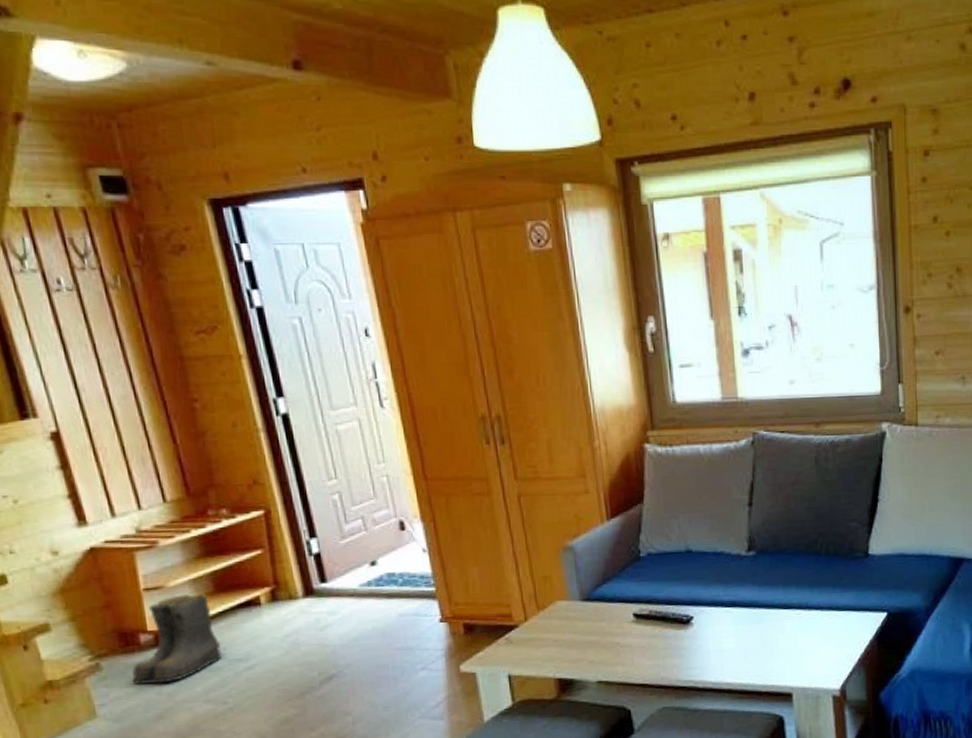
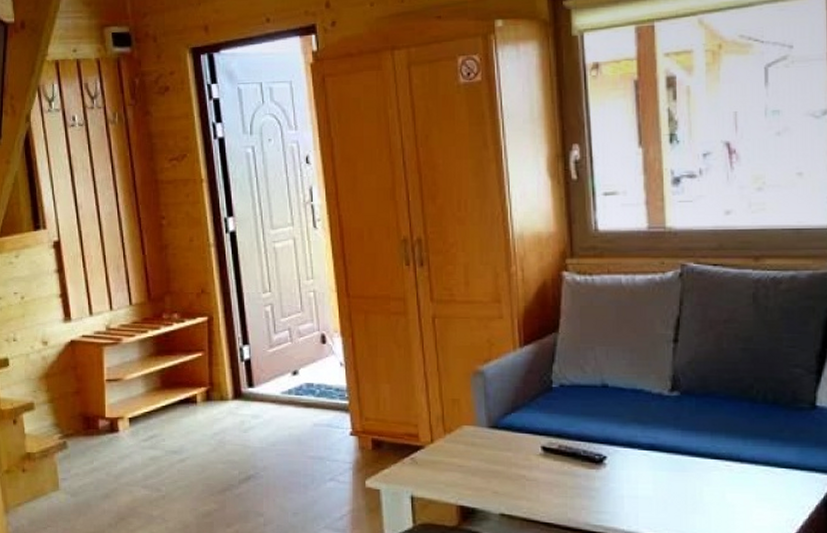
boots: present [131,593,224,685] -> none [88,388,163,466]

